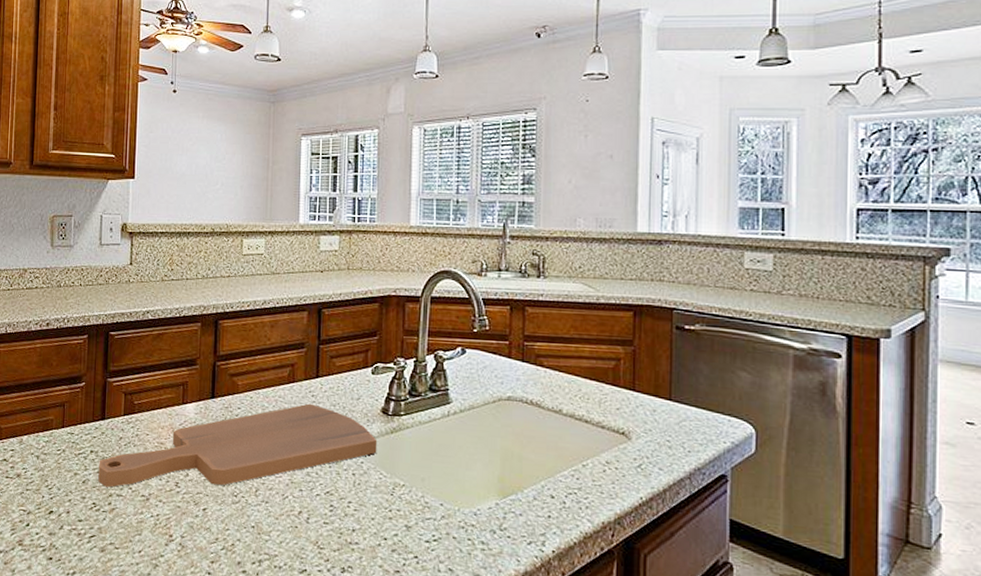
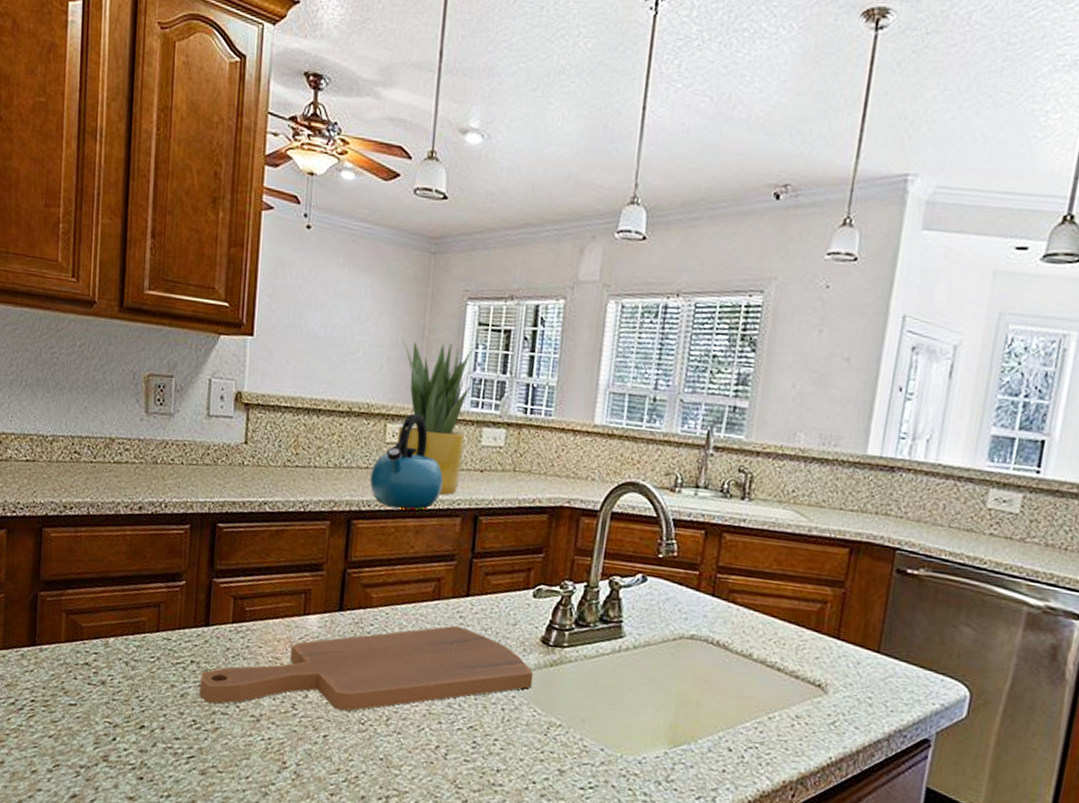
kettle: none [232,229,291,308] -> present [370,413,443,510]
planter: none [251,171,310,295] -> present [396,339,473,496]

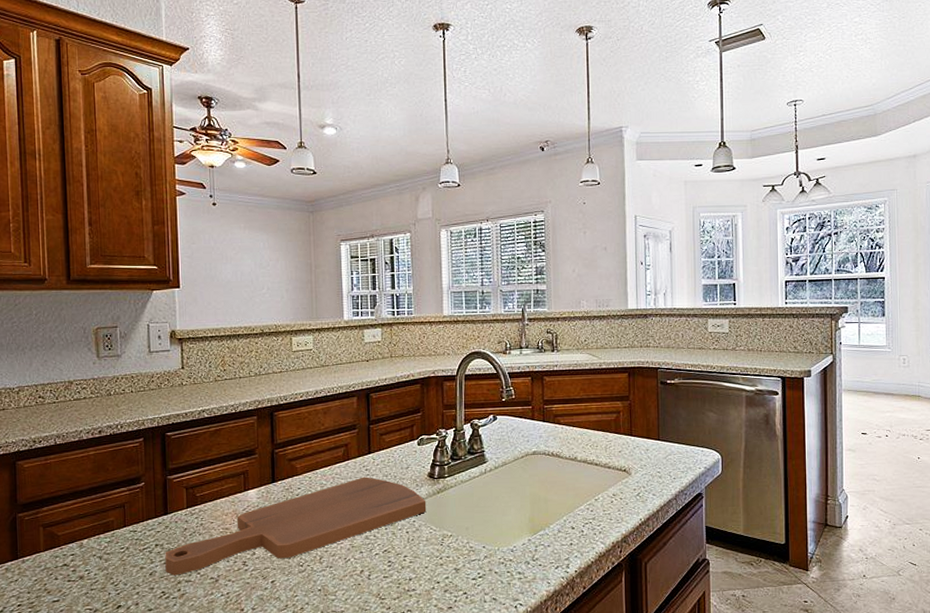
kettle: present [370,413,443,510] -> none [284,327,340,398]
planter: present [396,339,473,496] -> none [296,274,352,383]

